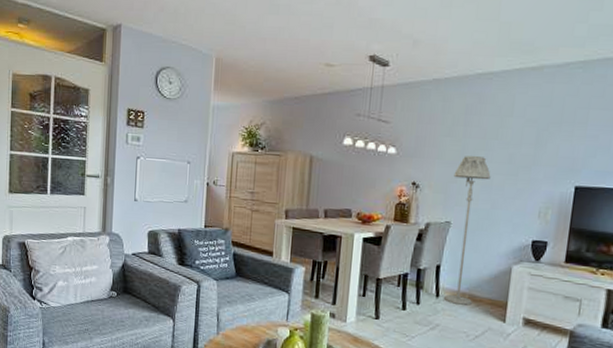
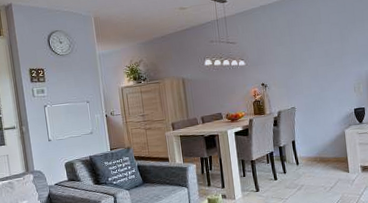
floor lamp: present [443,156,491,305] -> none [289,55,323,167]

